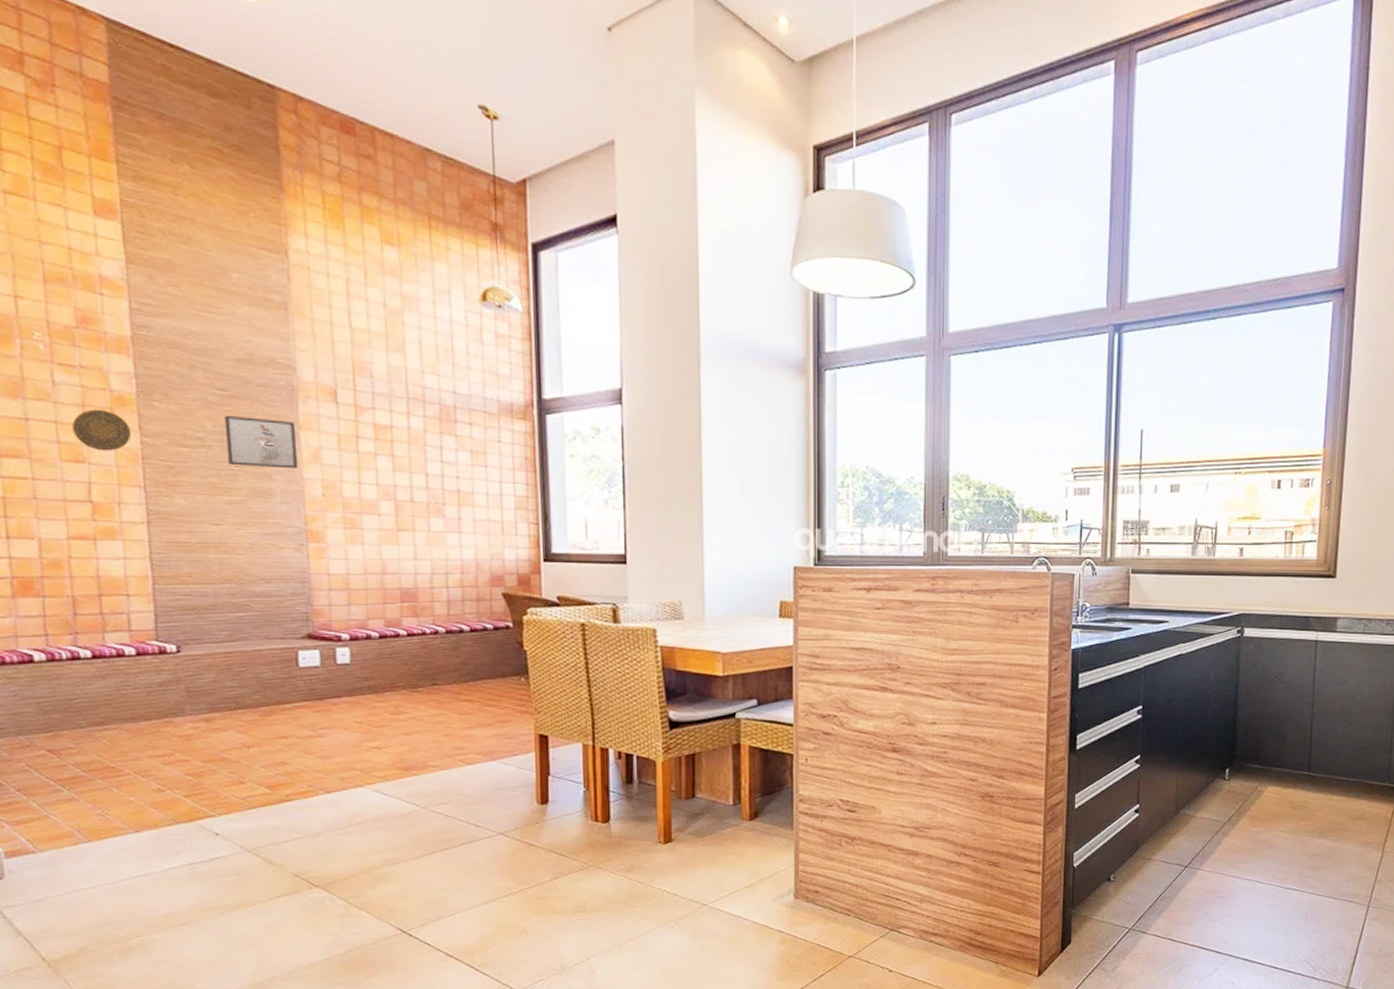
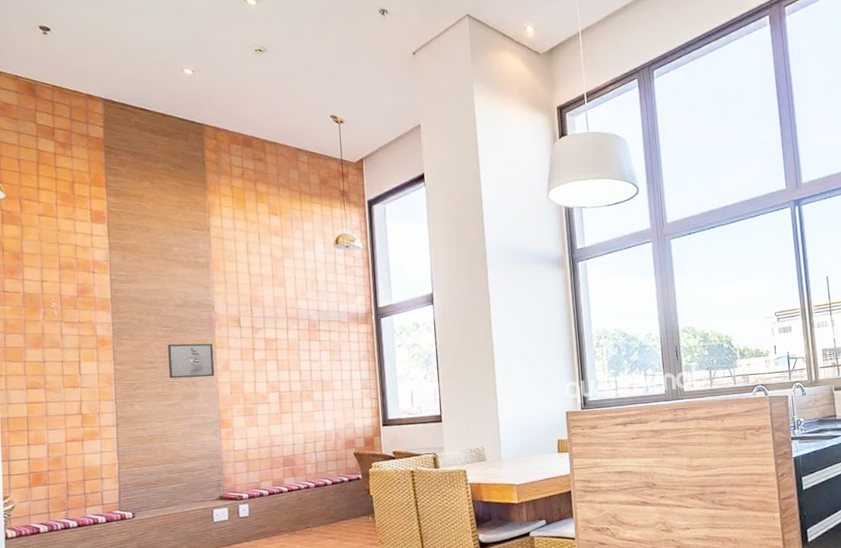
decorative plate: present [72,409,132,452] -> none [72,349,109,378]

